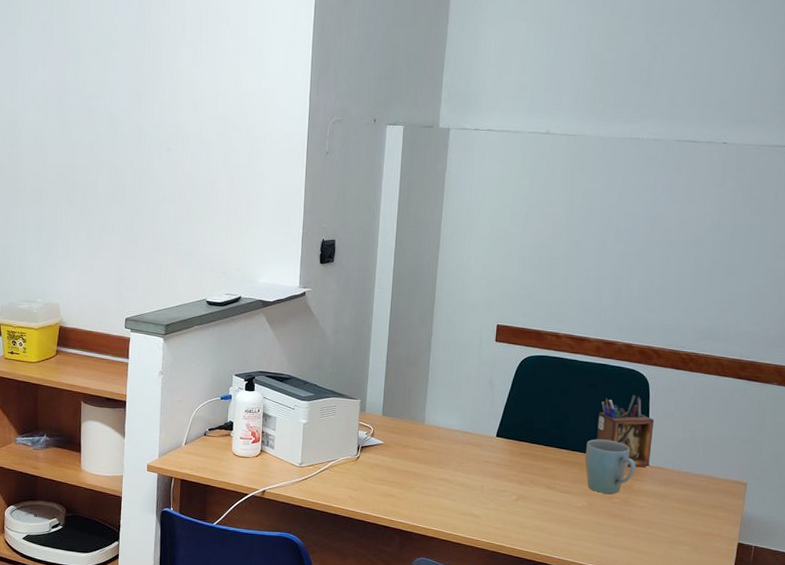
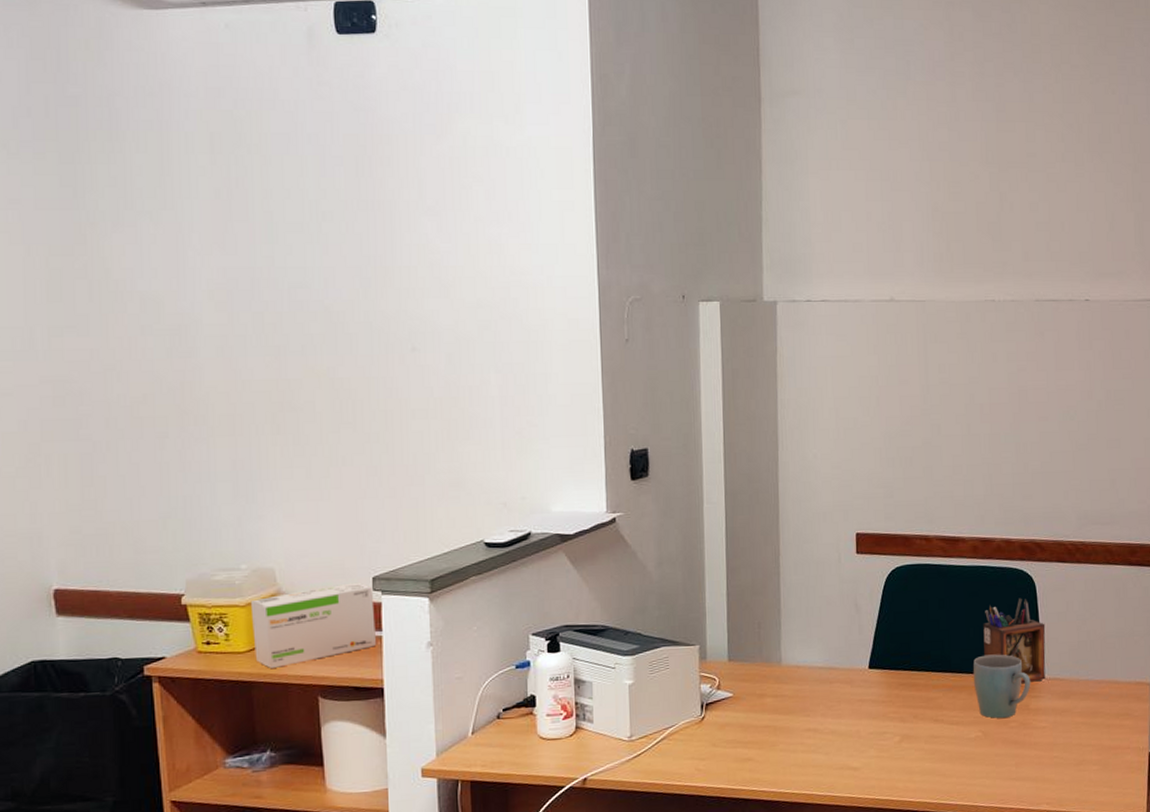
medicine box: none [41,320,125,377] -> present [250,582,377,669]

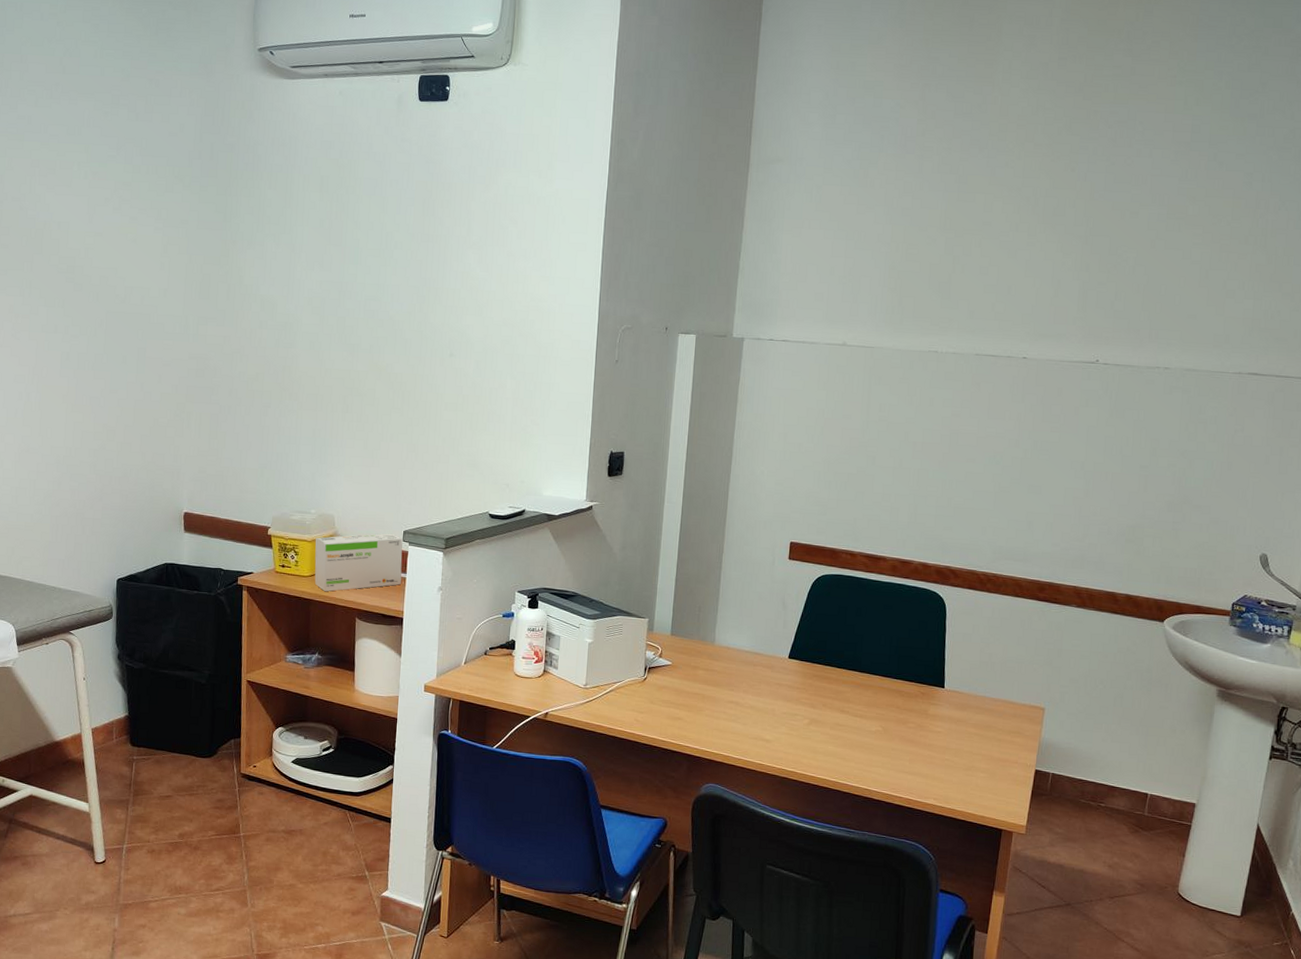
mug: present [972,654,1031,718] -> none [879,661,932,718]
desk organizer: present [983,598,1046,684] -> none [892,616,951,691]

